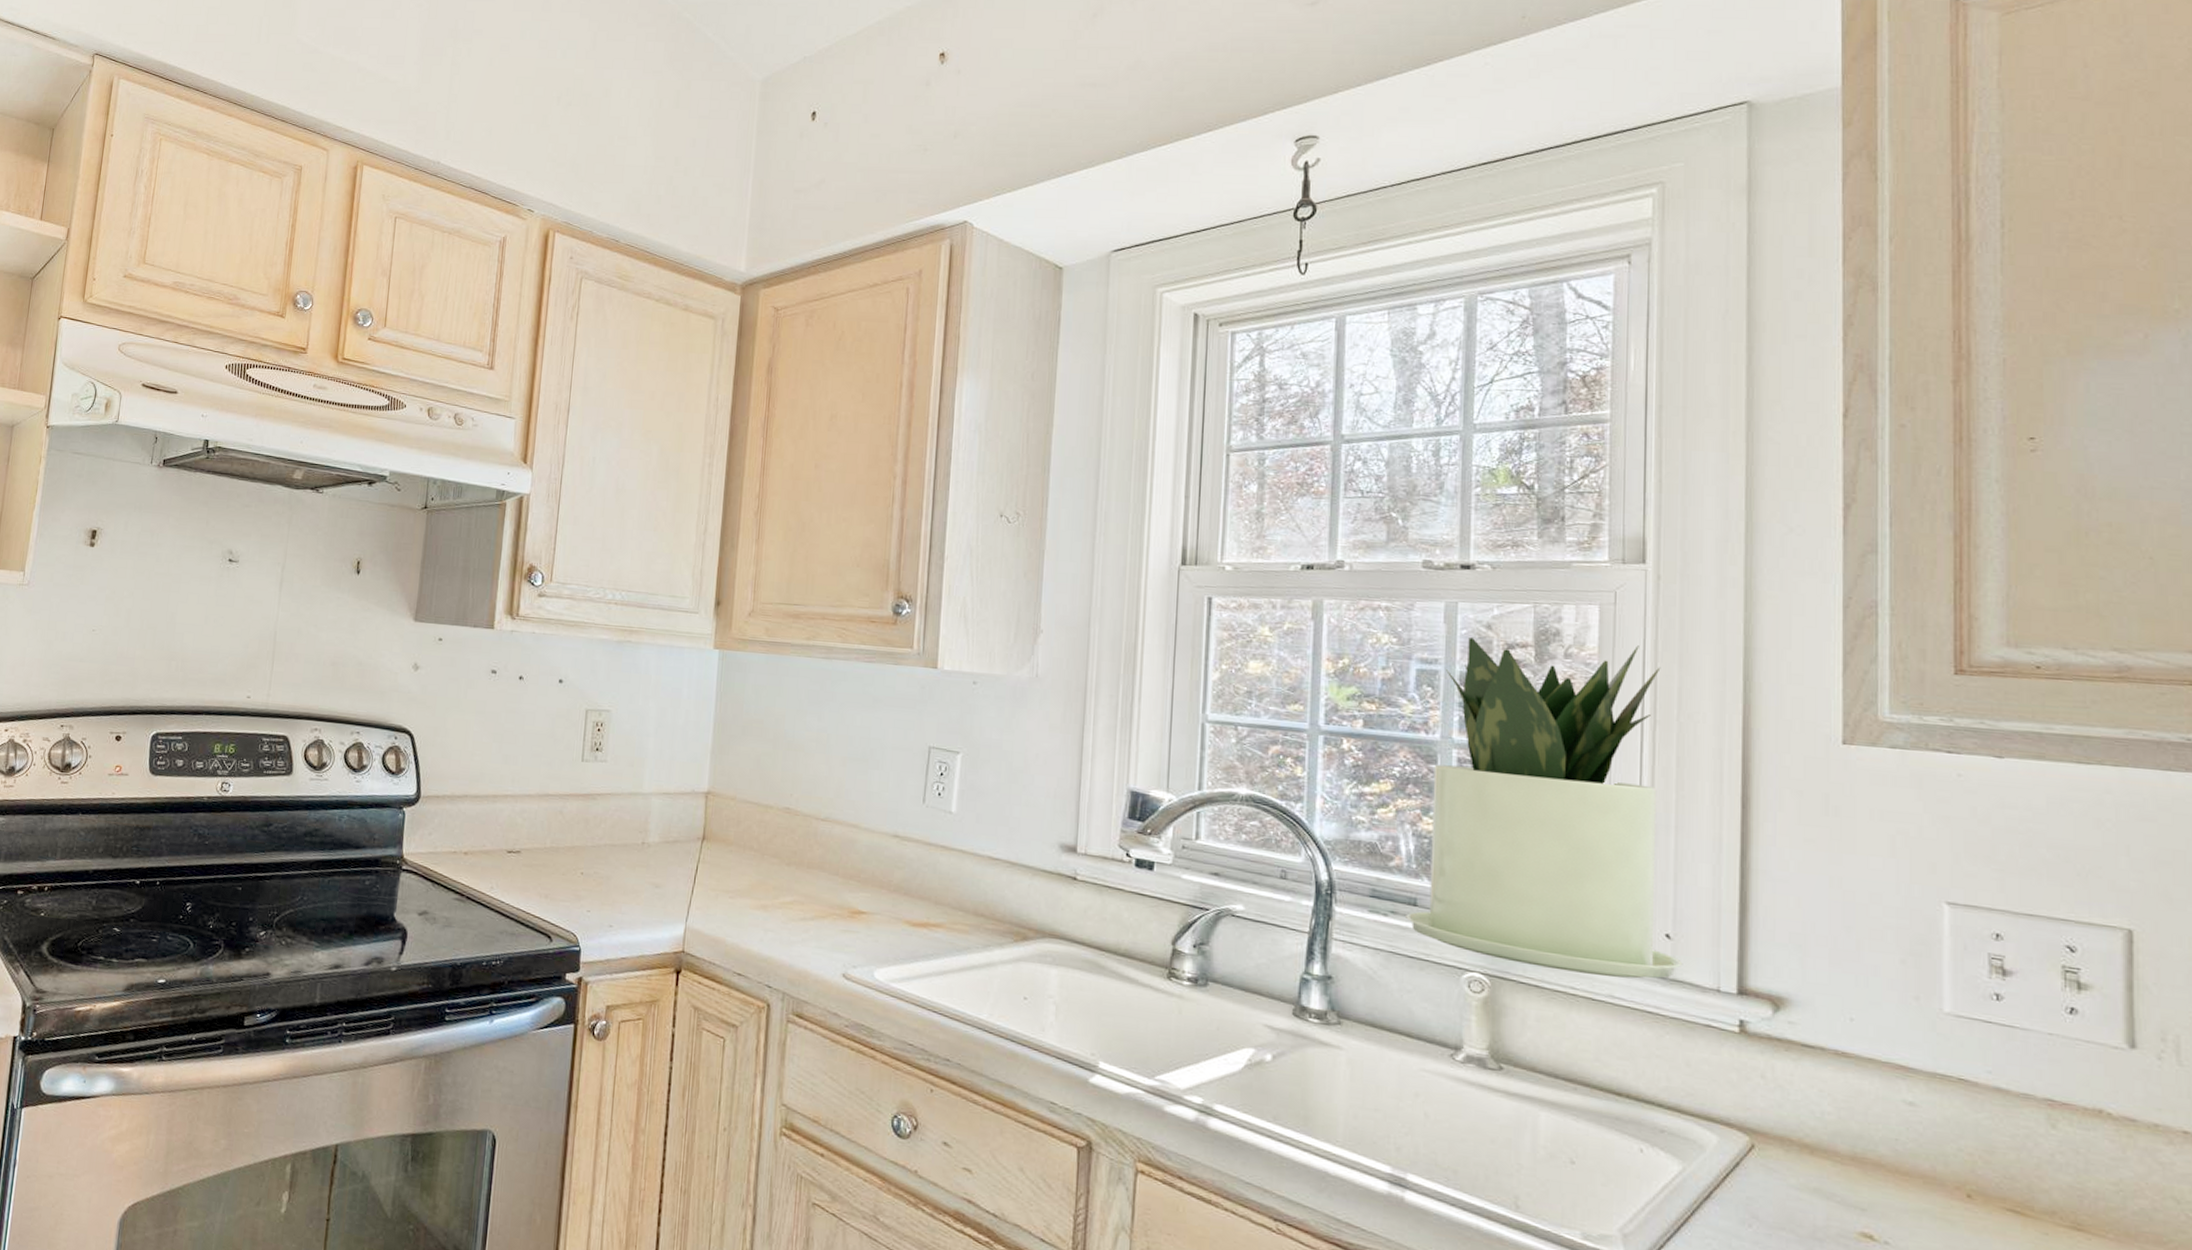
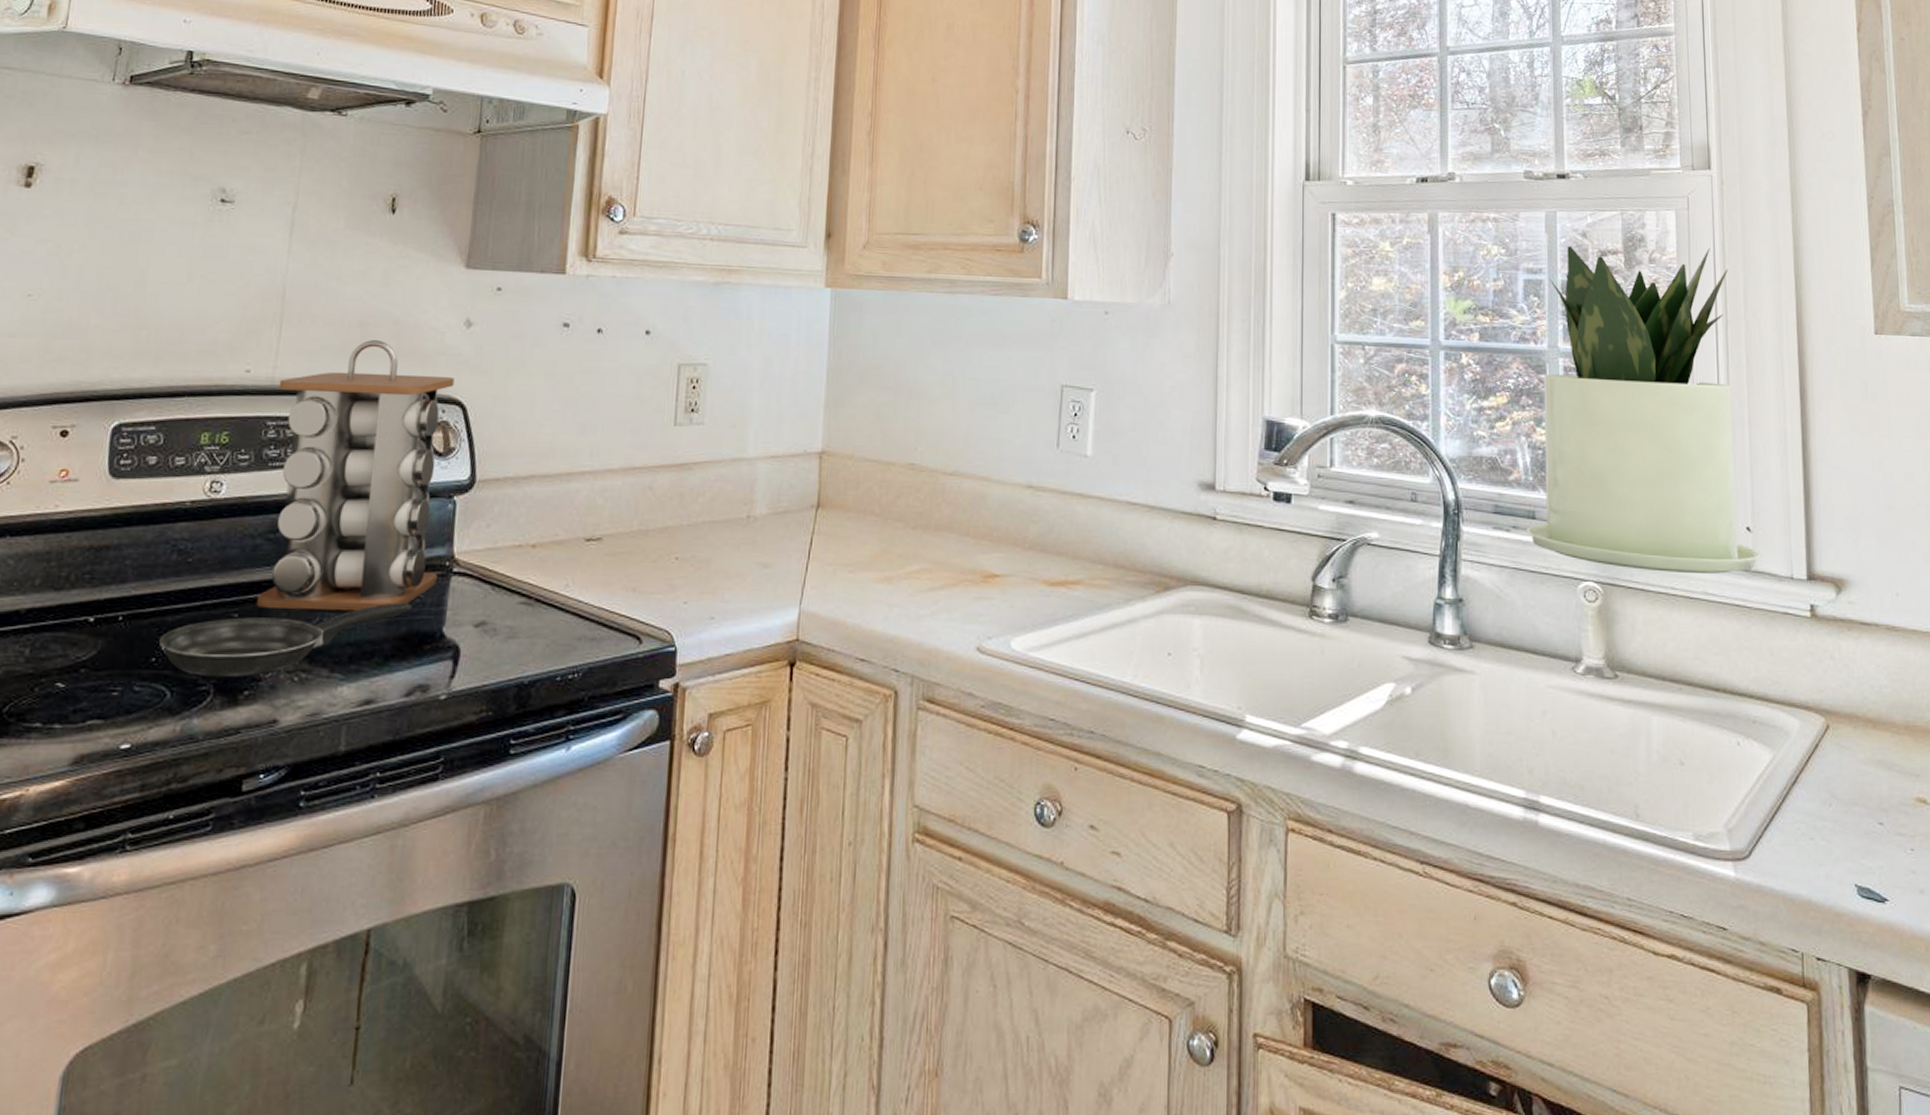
frying pan: none [184,889,371,938] -> present [158,603,412,678]
spice rack: none [254,677,405,895] -> present [256,340,455,613]

